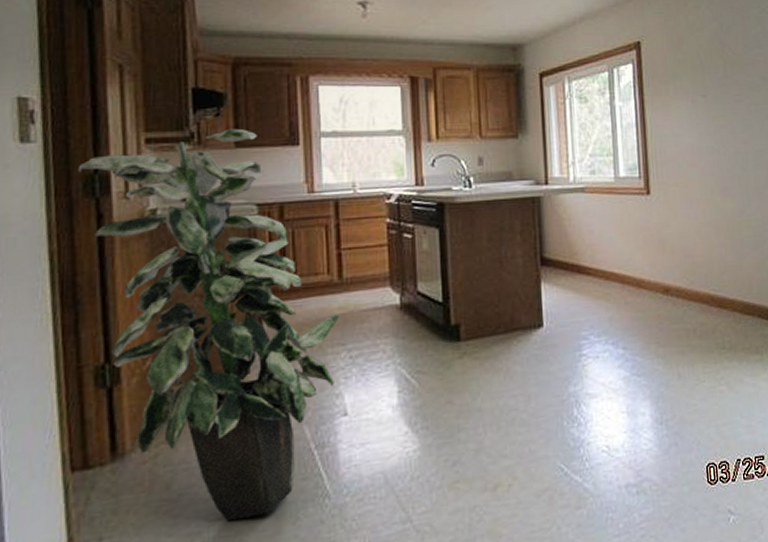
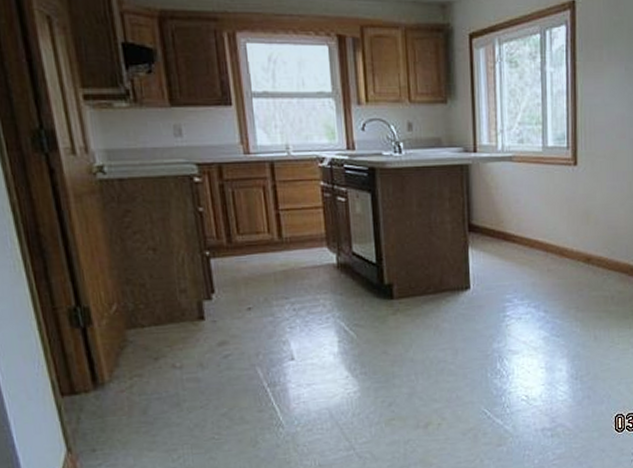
indoor plant: present [77,128,339,522] -> none [23,86,282,442]

